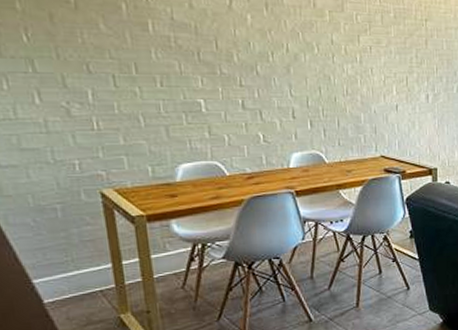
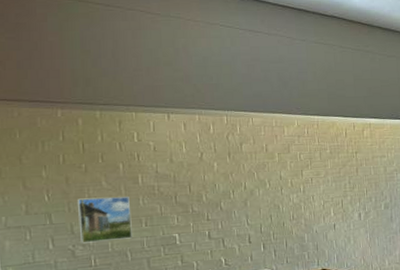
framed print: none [67,43,145,101] -> present [76,196,132,244]

